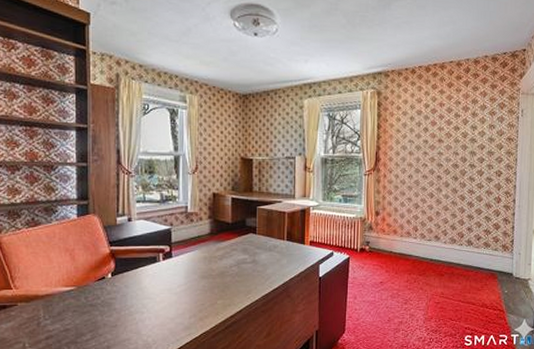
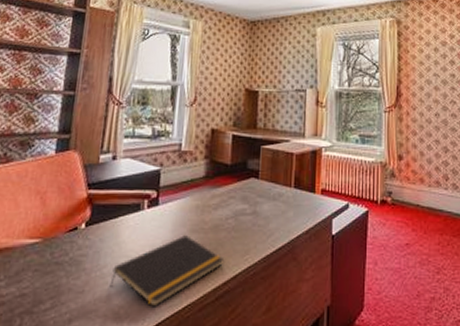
notepad: none [137,281,230,336] -> present [109,235,223,307]

